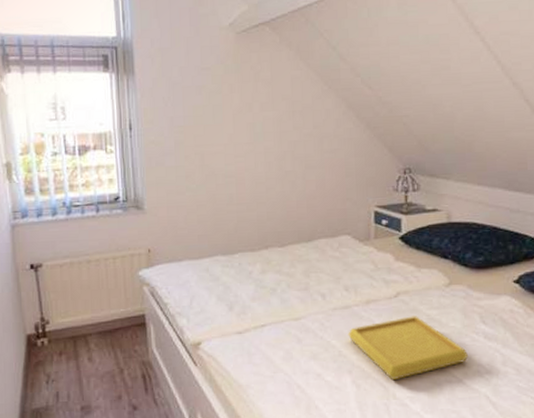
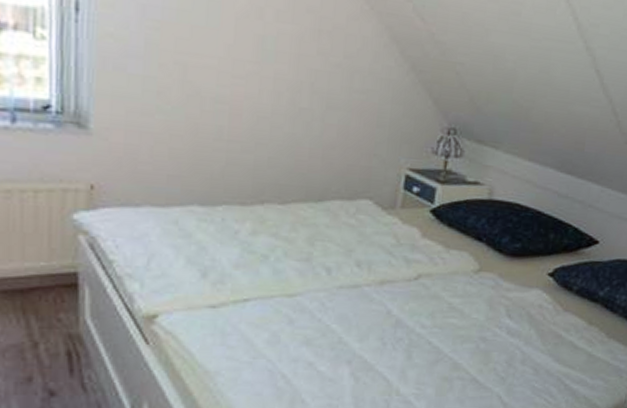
serving tray: present [348,316,468,381] -> none [352,303,486,375]

